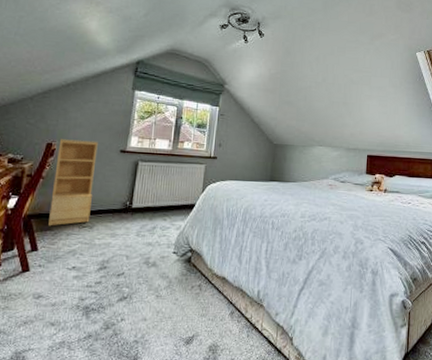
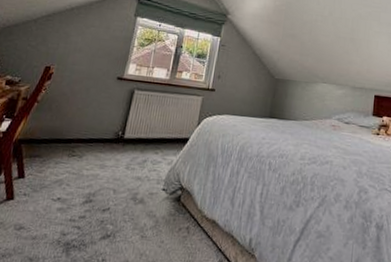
bookshelf: present [48,139,98,226] -> none [38,63,96,153]

